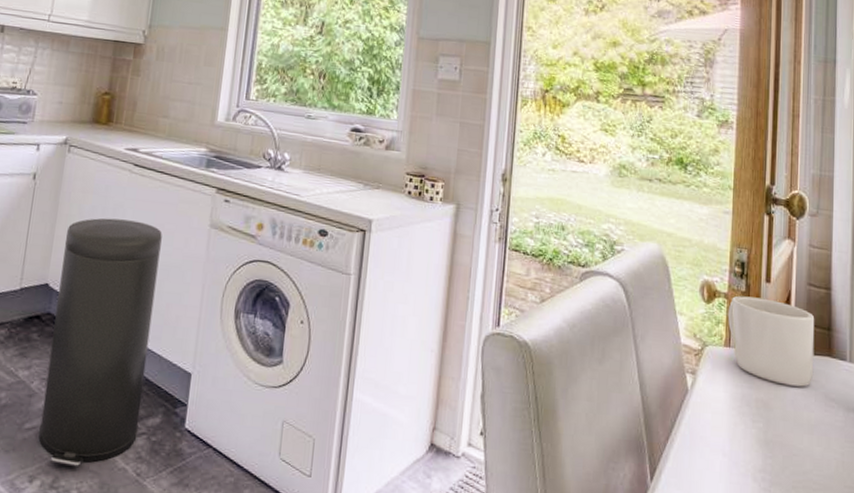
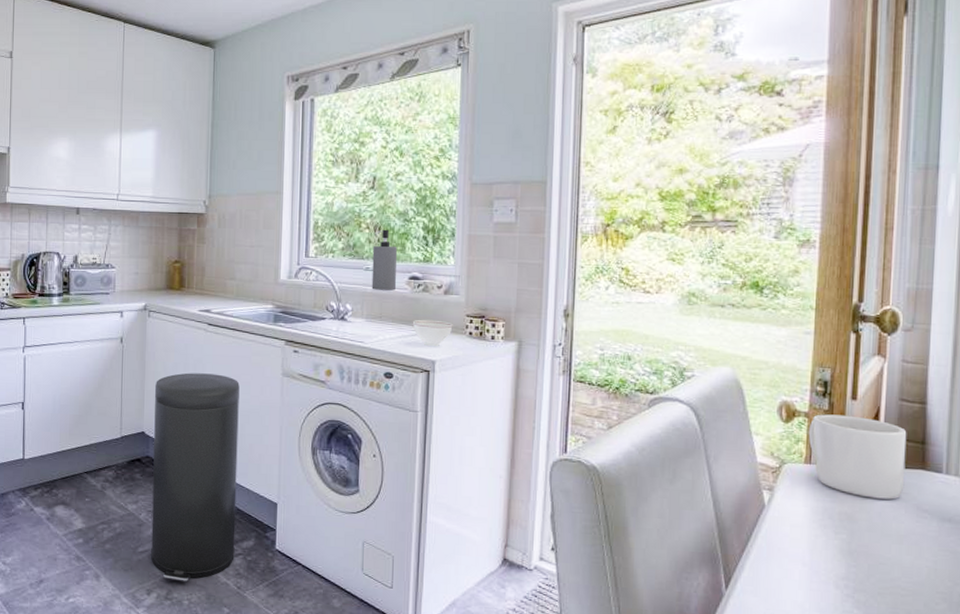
soap dispenser: none [312,76,341,142] -> present [371,229,397,291]
bowl: none [351,174,393,205] -> present [412,319,453,347]

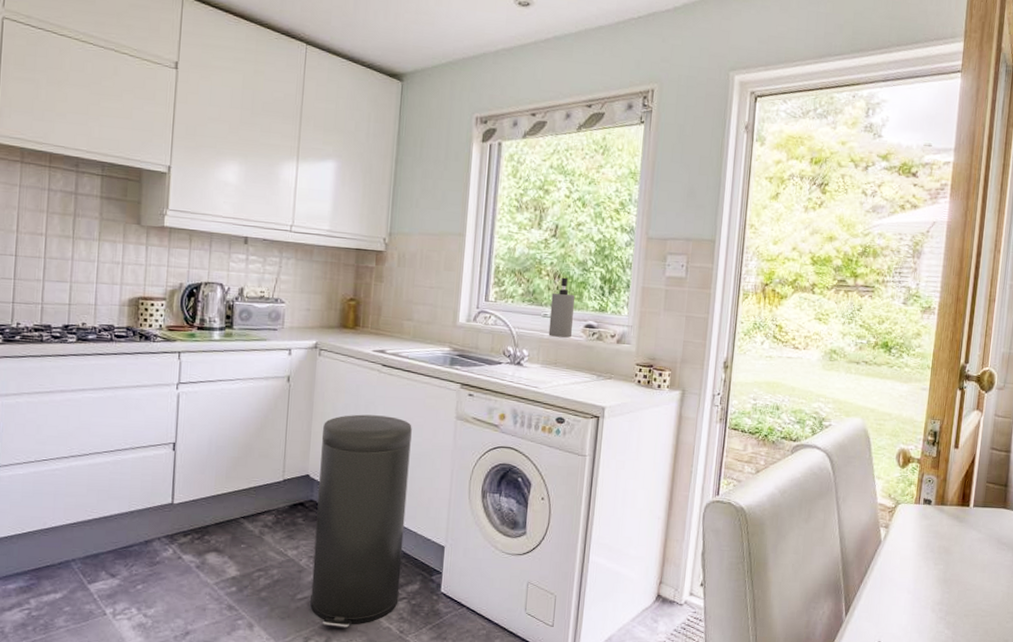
bowl: present [412,319,453,347] -> none [585,366,624,394]
mug: present [808,414,907,500] -> none [919,460,995,534]

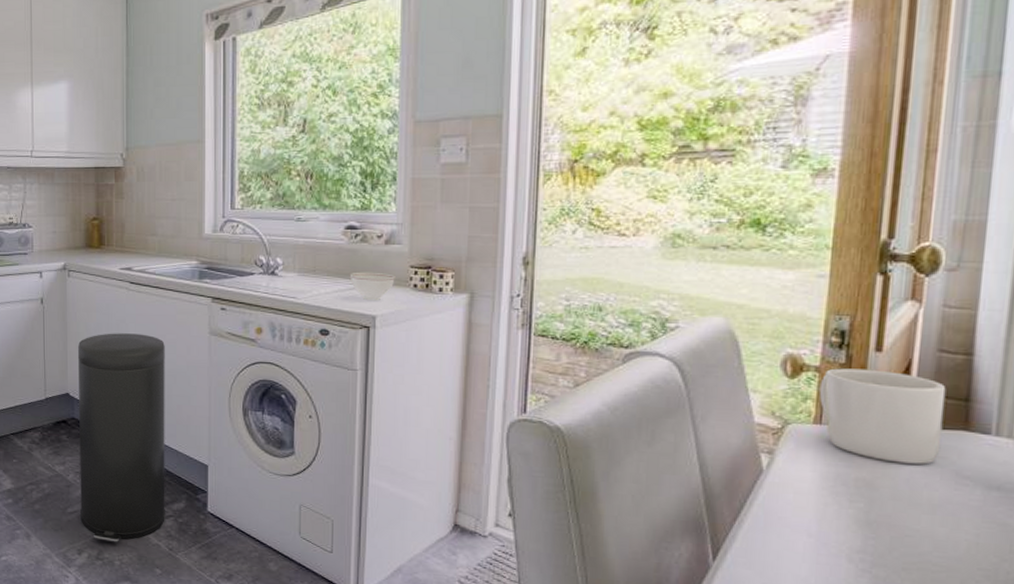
soap dispenser: present [548,277,575,338] -> none [304,176,332,243]
bowl: none [585,366,624,394] -> present [349,272,395,301]
mug: none [919,460,995,534] -> present [819,368,946,464]

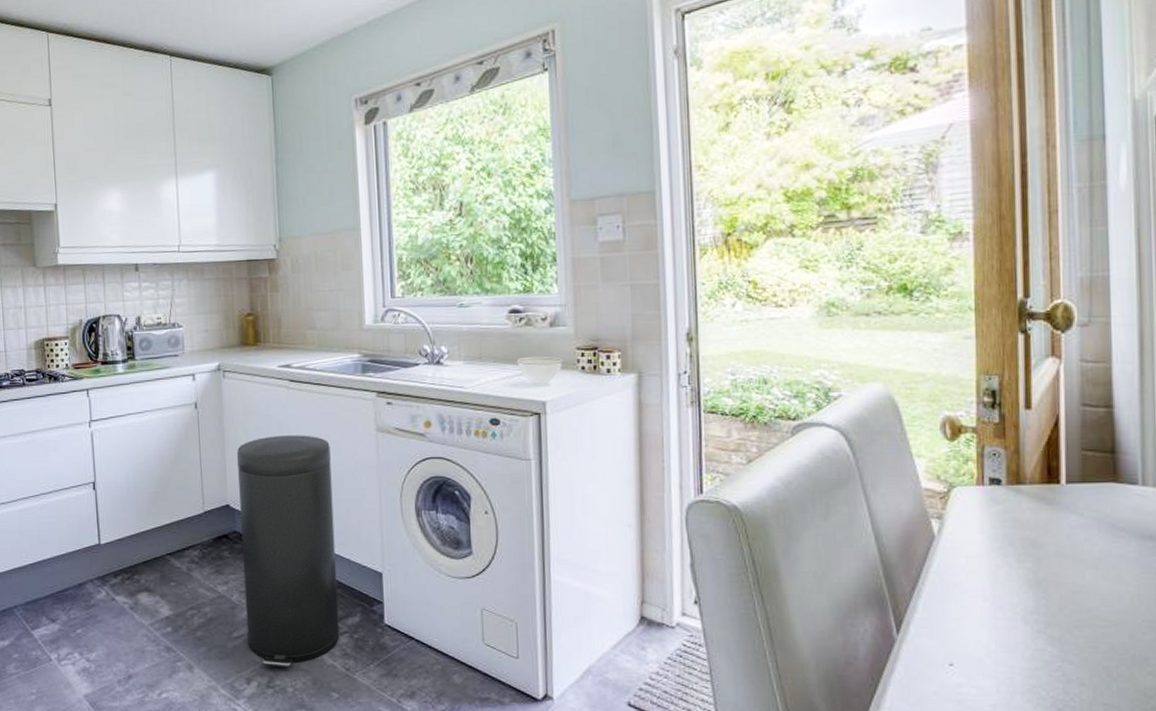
mug: present [819,368,946,464] -> none [978,427,1095,519]

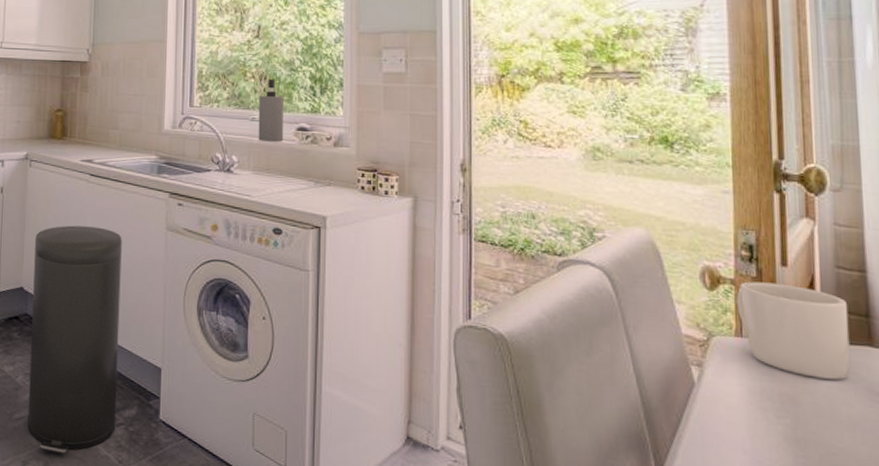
soap dispenser: none [465,259,496,329] -> present [258,78,284,143]
bowl: present [516,356,563,387] -> none [301,172,344,202]
mug: none [978,427,1095,519] -> present [736,281,851,380]

